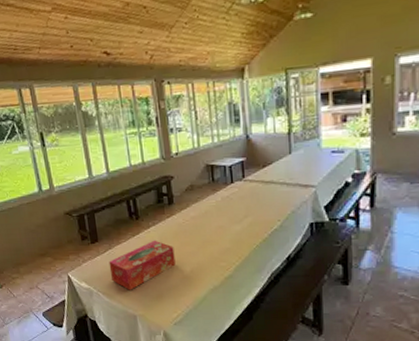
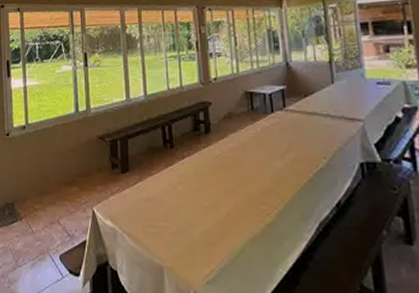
tissue box: present [108,240,176,290] -> none [138,173,211,234]

